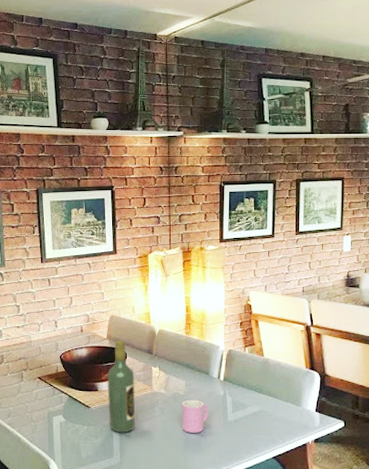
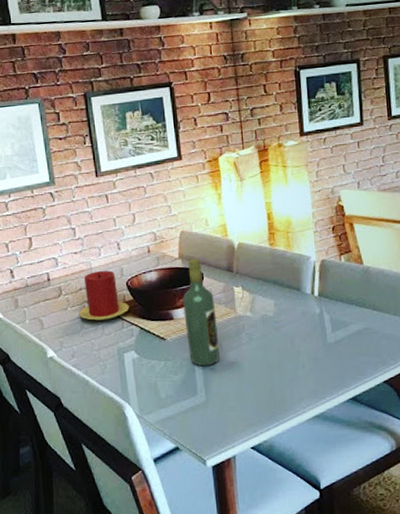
candle: none [17,344,61,387] -> present [79,271,129,321]
cup: present [182,399,208,433] -> none [272,321,304,360]

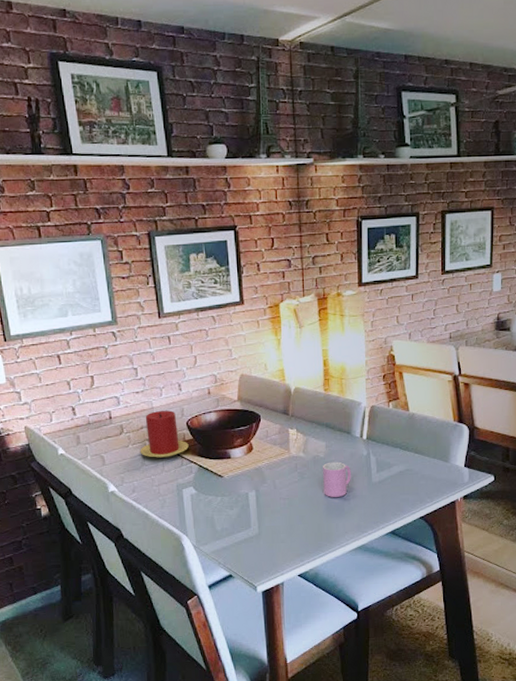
wine bottle: present [183,259,219,366] -> none [240,402,273,501]
cup: none [272,321,304,360] -> present [323,461,351,497]

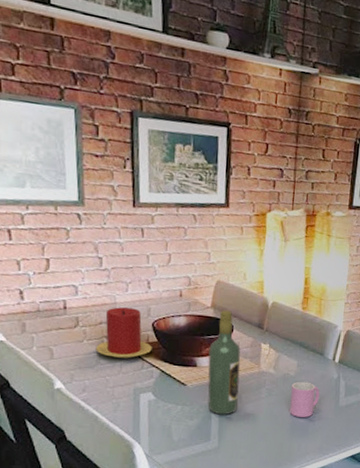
wine bottle: none [240,402,273,501] -> present [208,310,241,414]

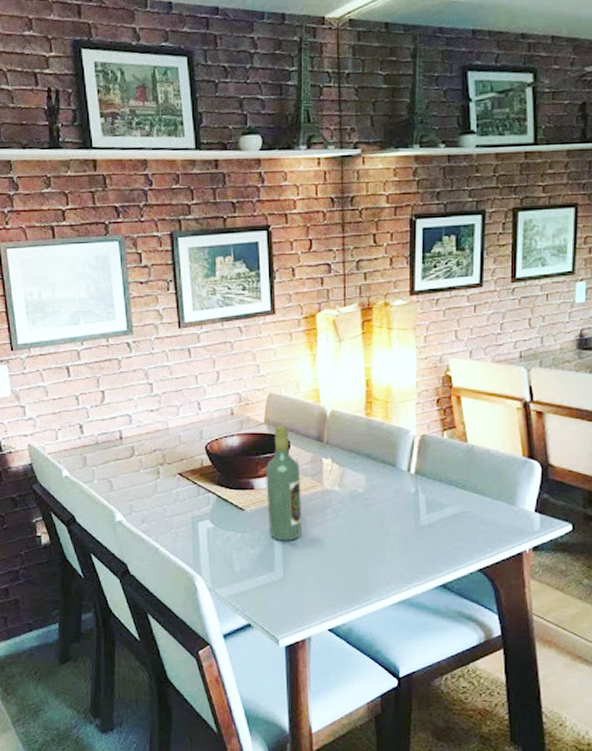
candle: present [95,307,152,359] -> none [152,432,207,485]
cup: present [290,381,320,417] -> none [361,498,395,540]

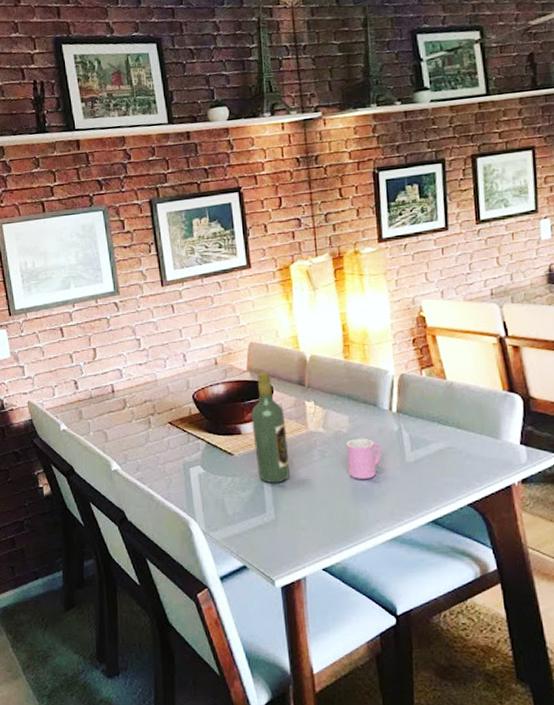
cup: none [361,498,395,540] -> present [346,438,381,479]

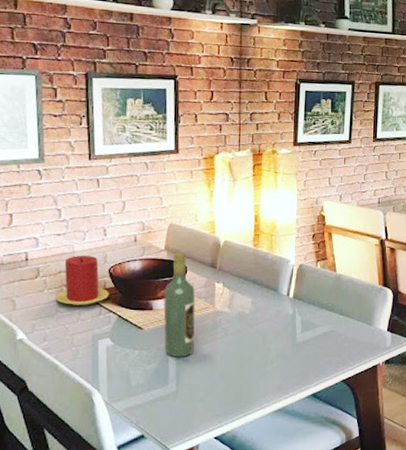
candle: none [143,383,195,434] -> present [55,256,109,305]
cup: present [346,438,381,479] -> none [246,319,276,356]

